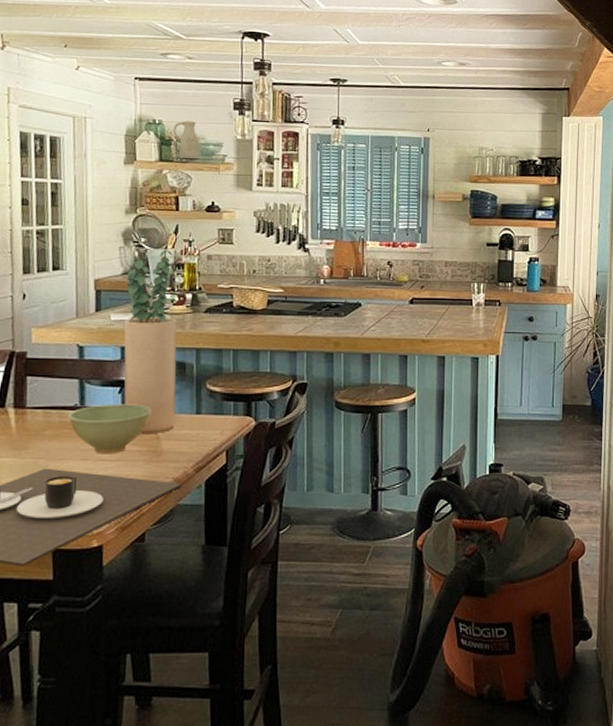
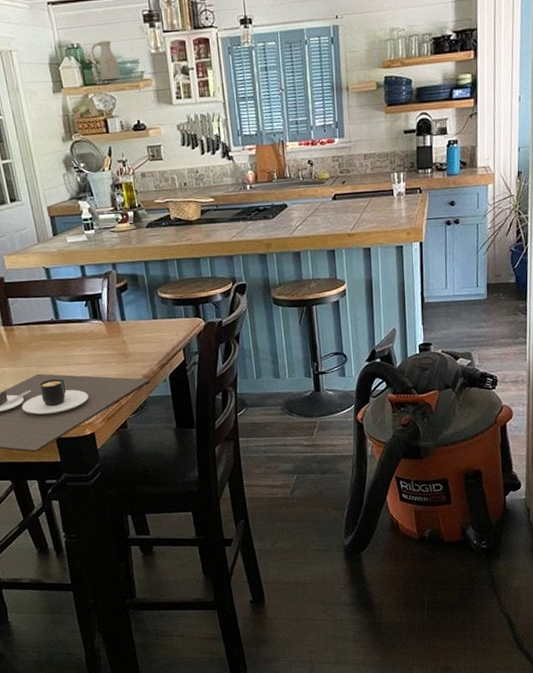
bowl: present [68,404,152,454] -> none [48,314,115,359]
vase: present [124,241,177,434] -> none [74,164,137,340]

